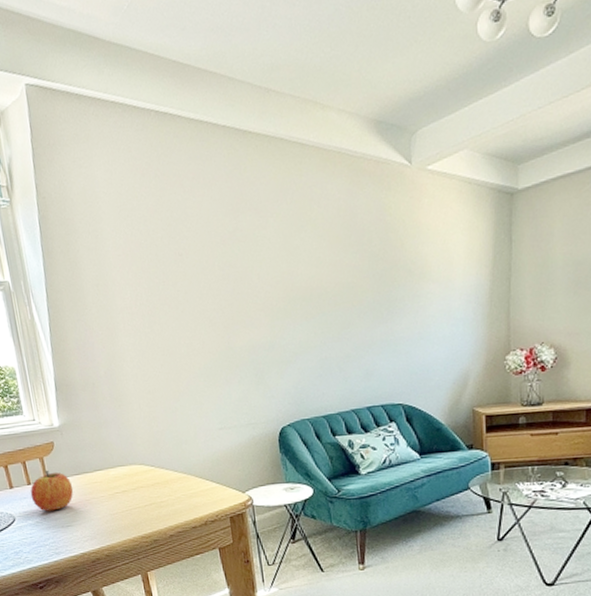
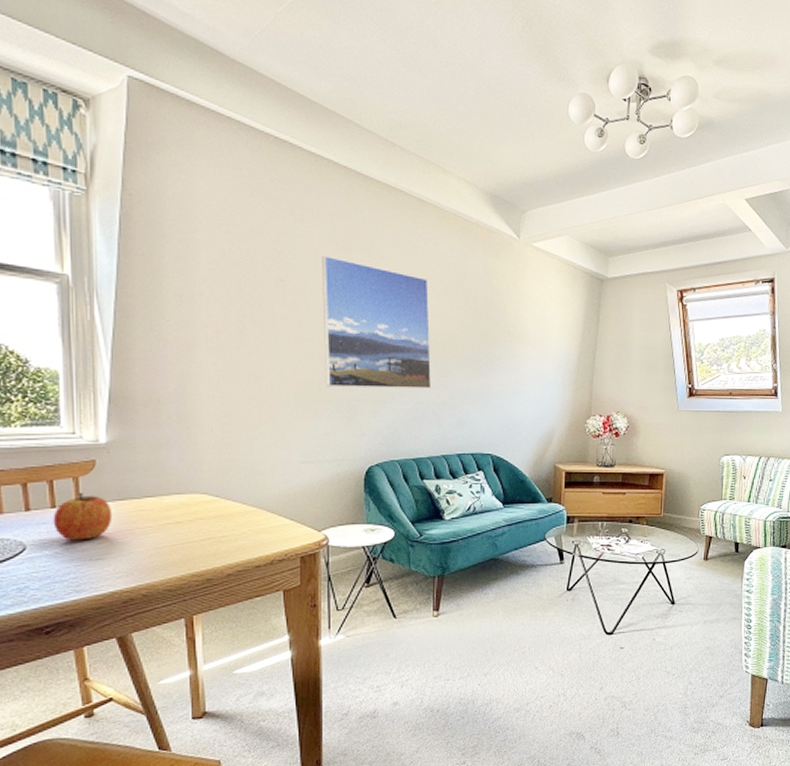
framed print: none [212,222,334,354] -> present [321,255,432,389]

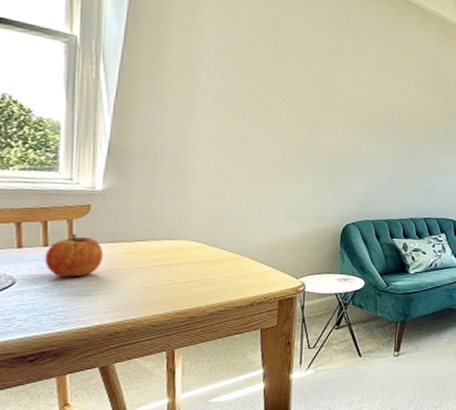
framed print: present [321,255,432,389] -> none [311,39,409,161]

